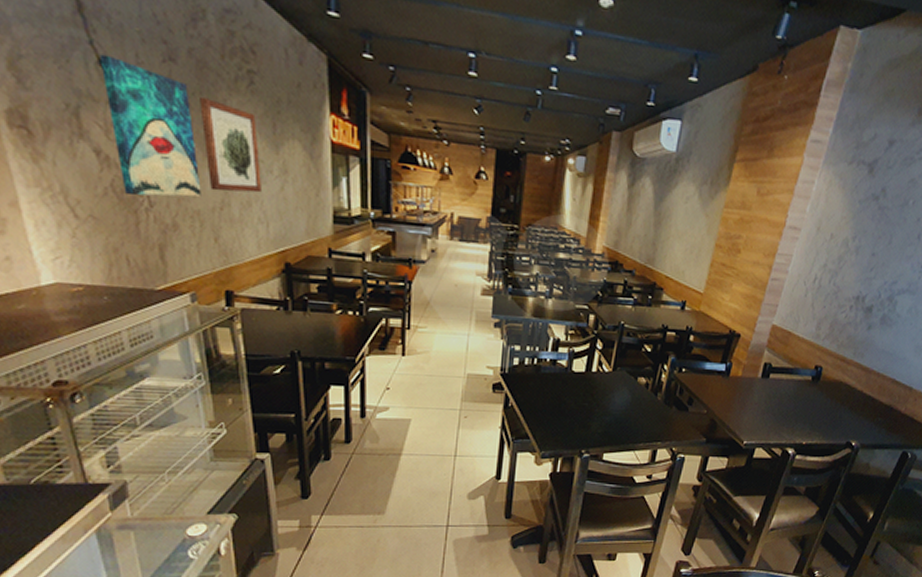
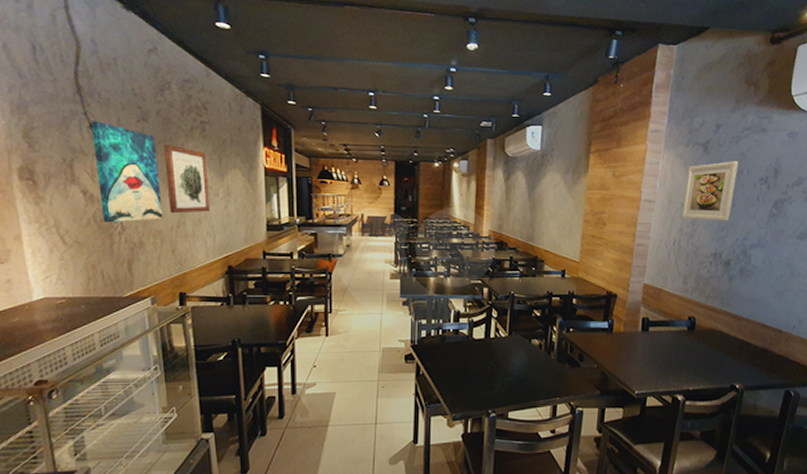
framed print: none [828,188,907,261] -> present [681,161,739,221]

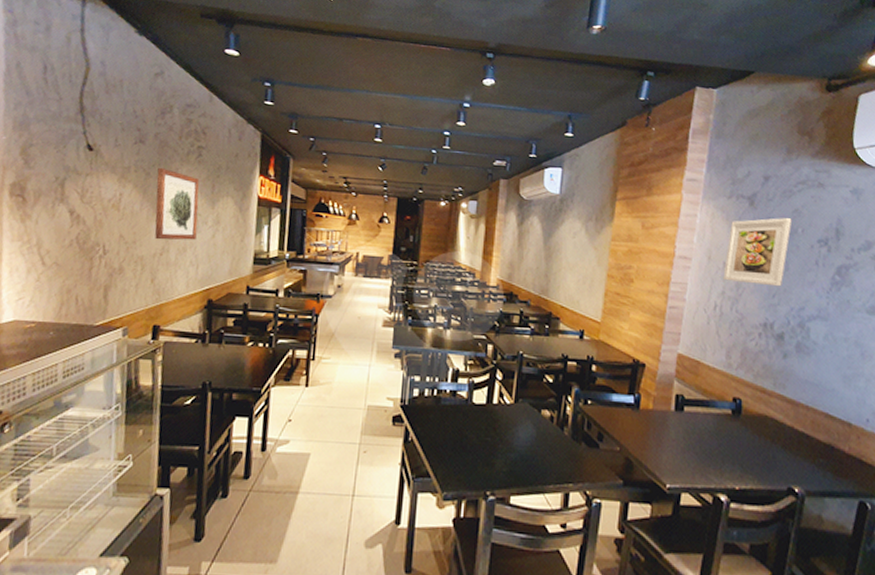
wall art: present [91,121,163,223] -> none [85,140,150,246]

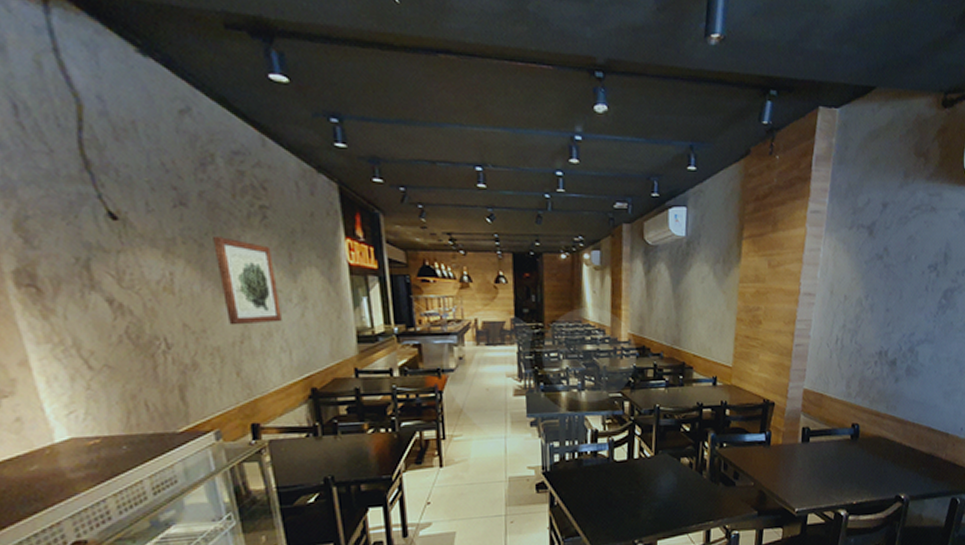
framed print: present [723,218,792,287] -> none [844,246,907,315]

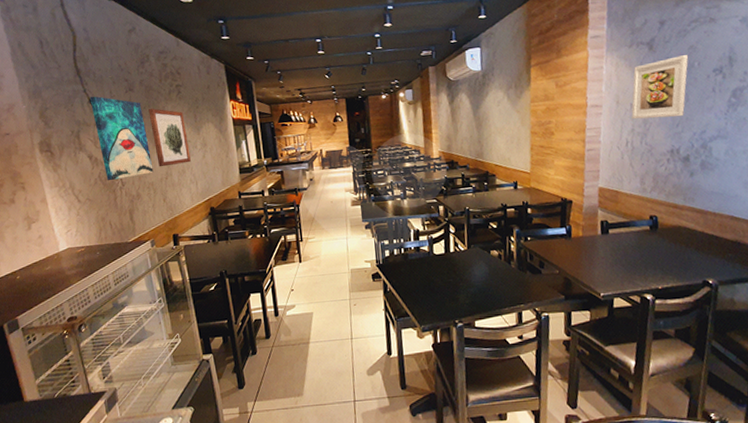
wall art: none [108,206,220,340] -> present [90,96,154,181]
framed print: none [844,246,907,315] -> present [631,55,689,120]

